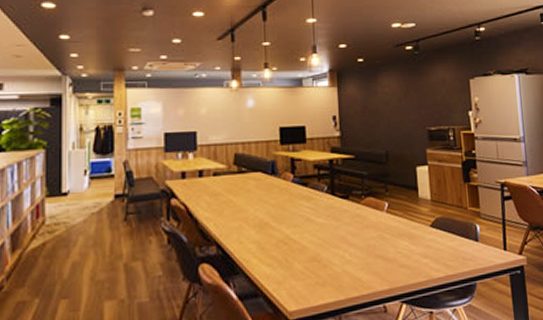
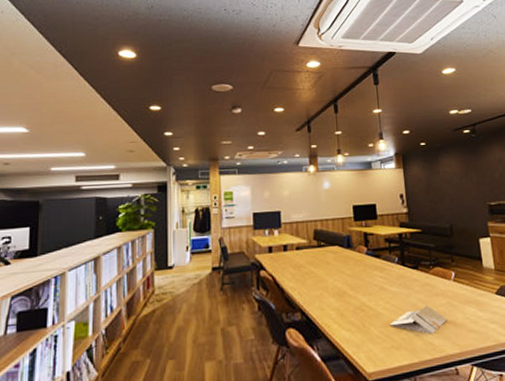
brochure: none [314,237,378,269] -> present [389,304,448,334]

